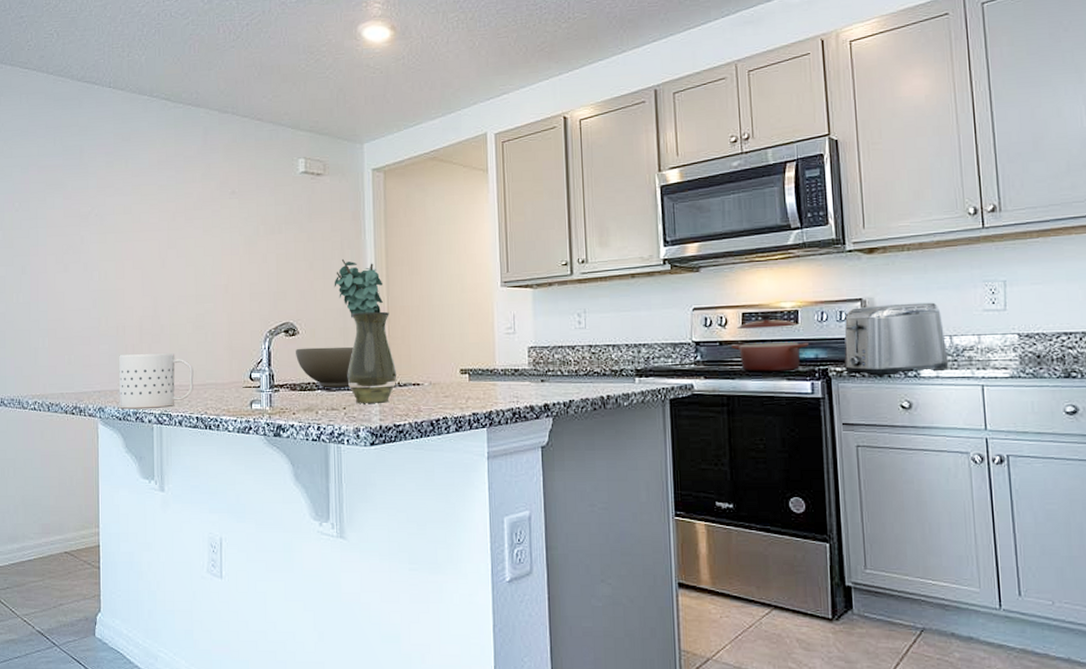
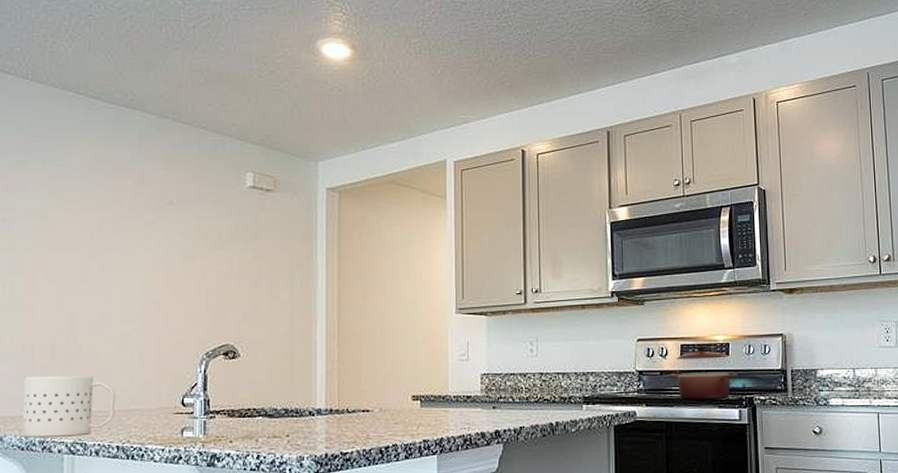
bowl: present [296,346,353,388] -> none [236,371,300,415]
vase: present [334,258,397,404] -> none [280,279,346,431]
toaster: present [844,302,949,377] -> none [767,339,852,405]

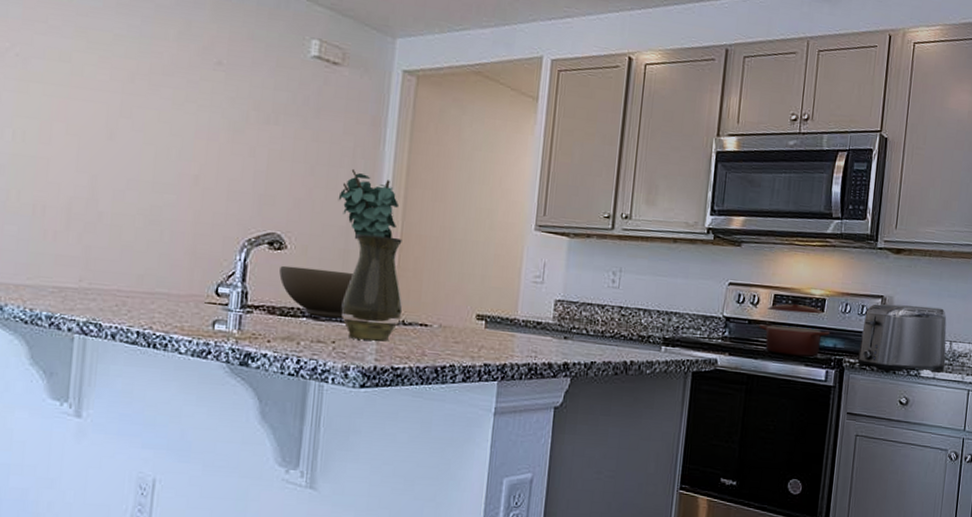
mug: present [22,376,116,439] -> none [26,241,139,316]
bowl: none [236,371,300,415] -> present [279,265,353,319]
vase: none [280,279,346,431] -> present [338,168,403,342]
toaster: none [767,339,852,405] -> present [857,303,947,374]

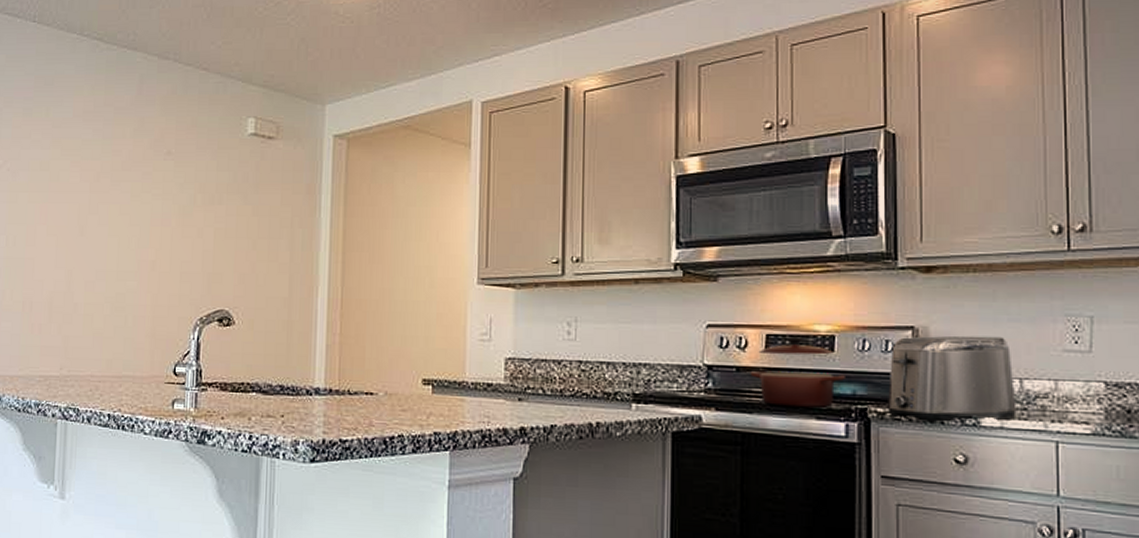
bowl: present [279,265,353,319] -> none [229,341,298,392]
vase: present [338,168,403,342] -> none [279,238,347,413]

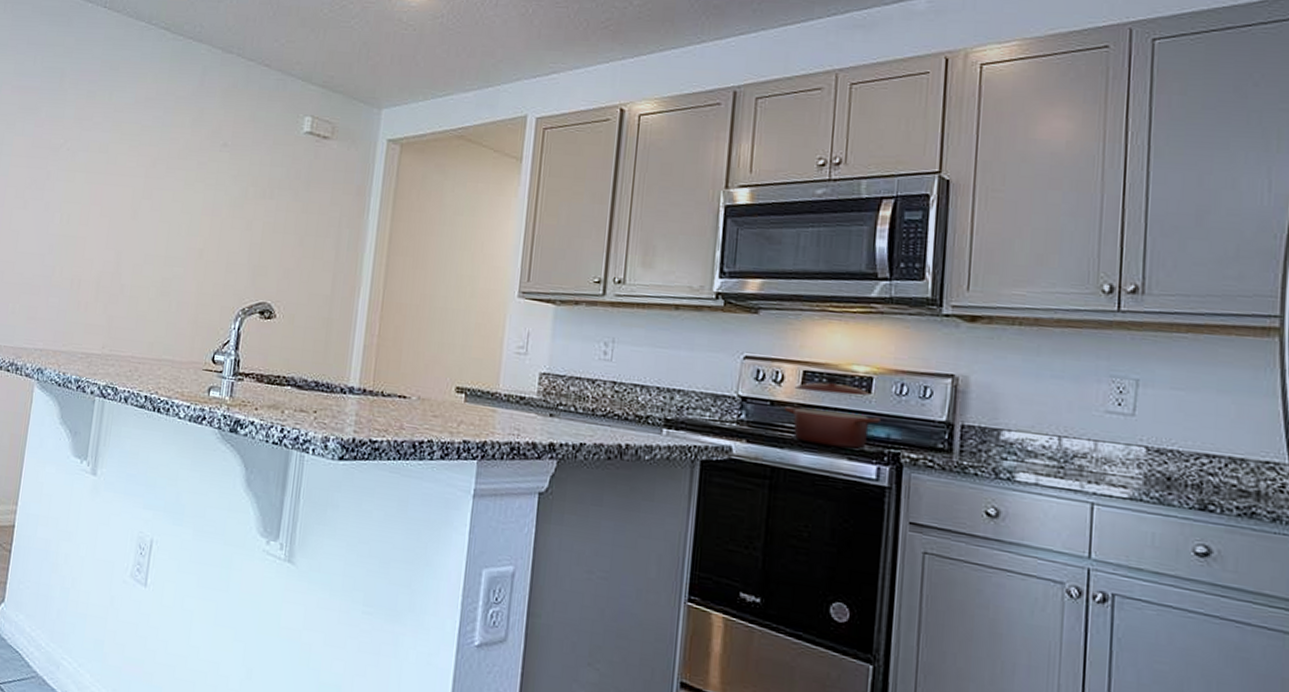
toaster: present [888,335,1017,423] -> none [921,384,1054,479]

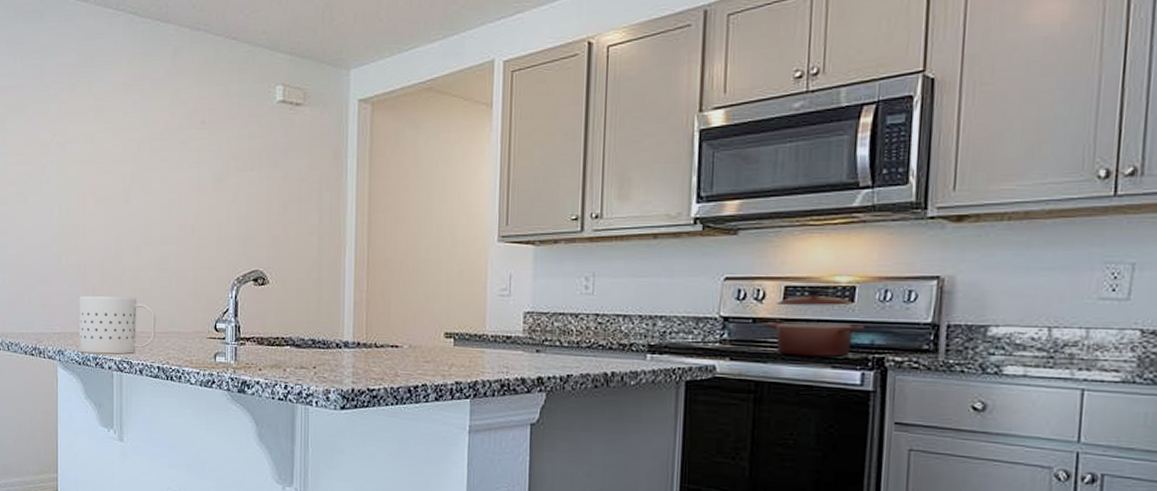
mug: none [60,312,150,380] -> present [78,296,156,355]

